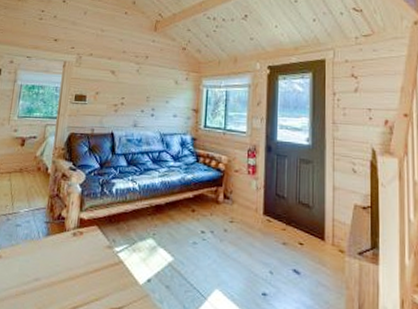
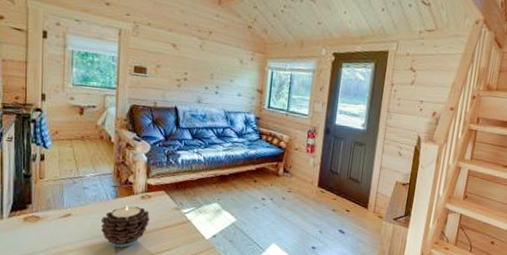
candle: none [29,245,81,297] -> present [100,206,151,248]

